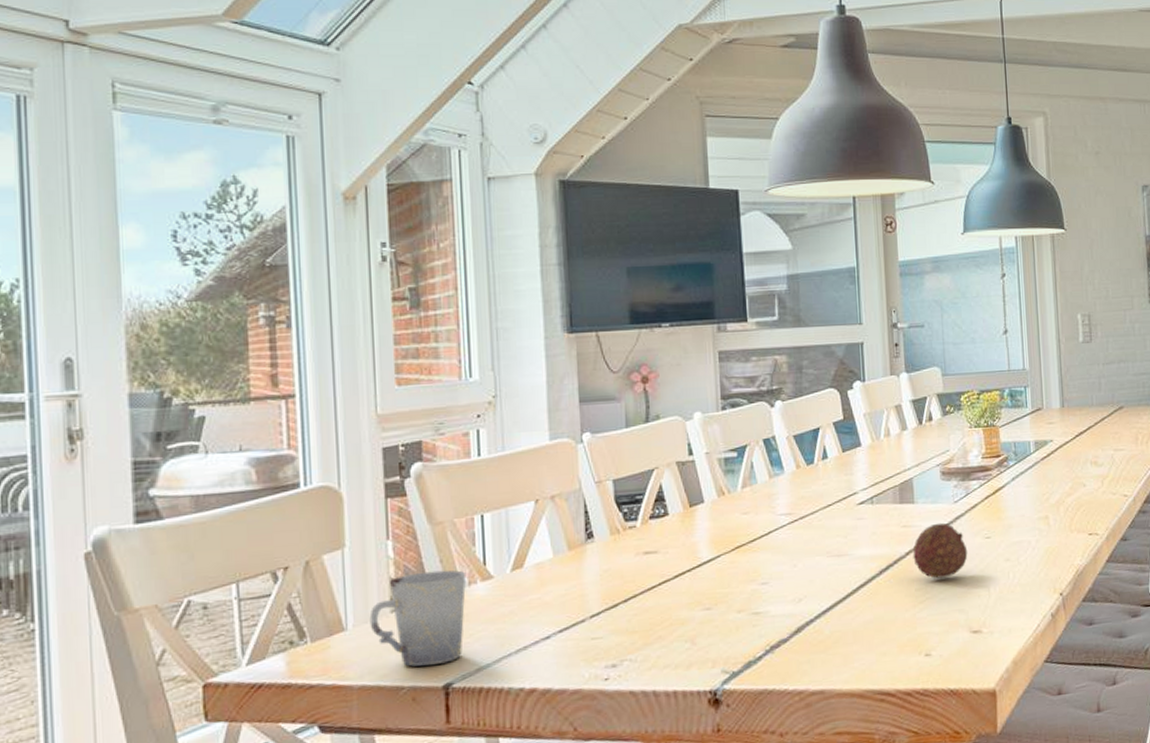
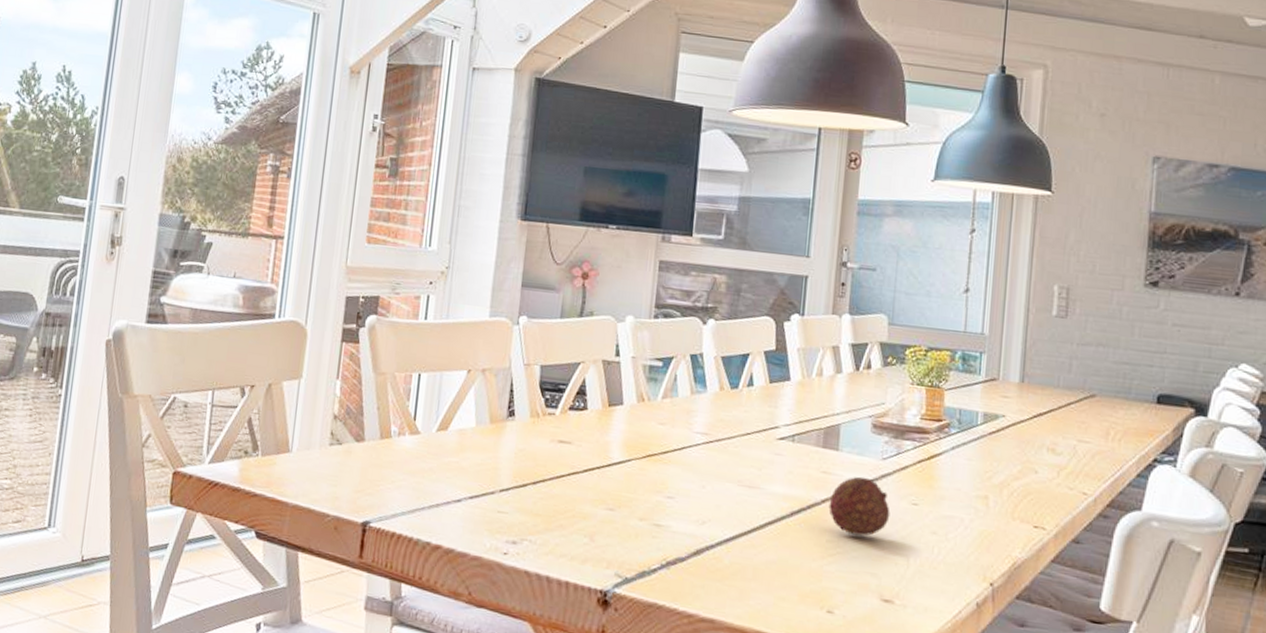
cup: present [369,570,467,667] -> none [310,414,398,503]

